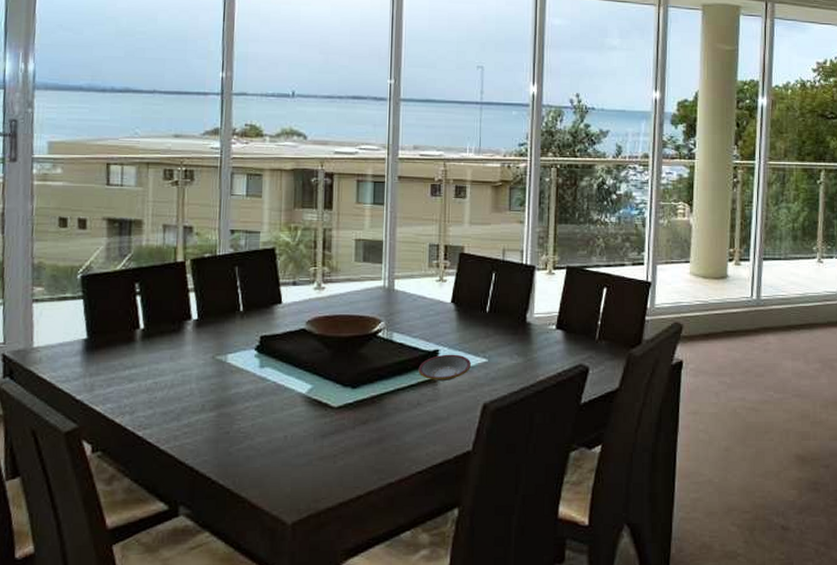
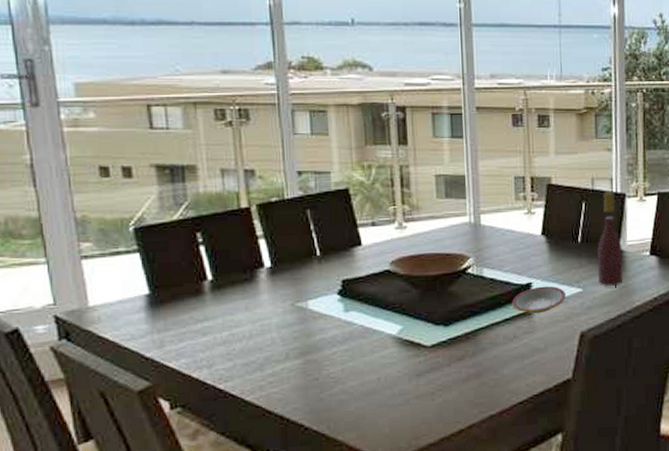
wine bottle: none [503,263,529,359] -> present [596,191,624,287]

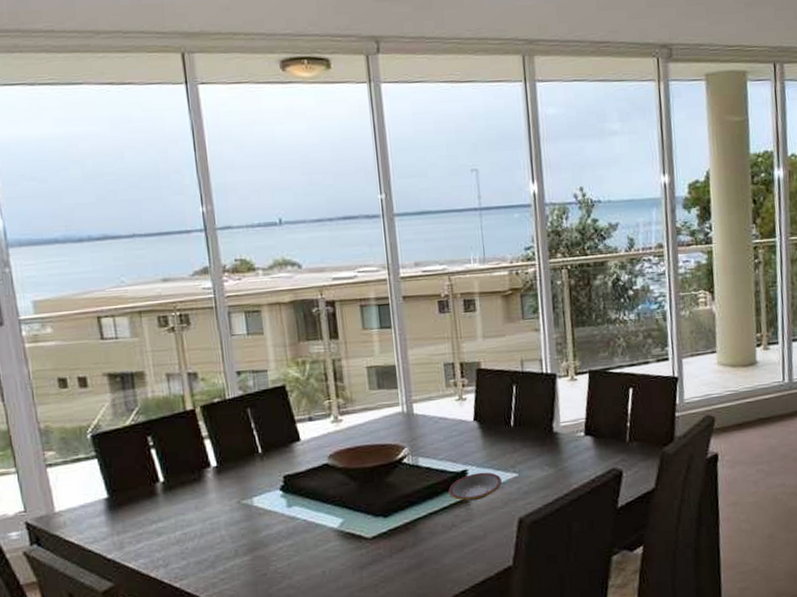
wine bottle: present [596,191,624,287] -> none [530,372,559,470]

